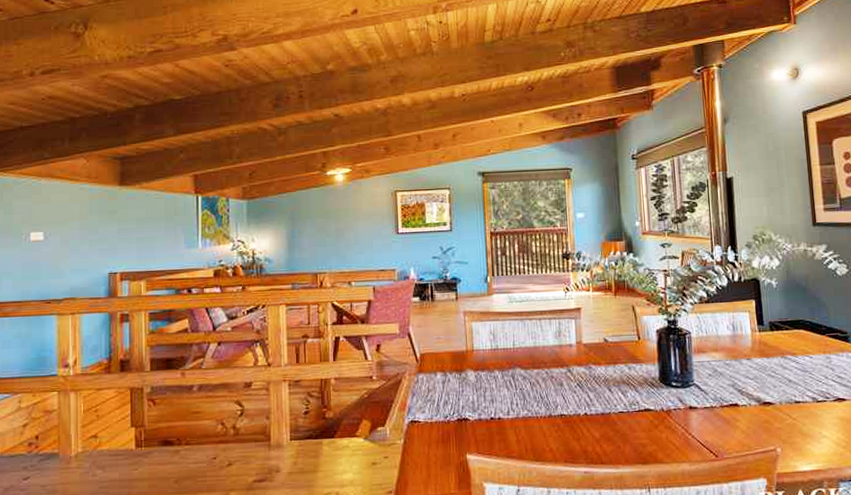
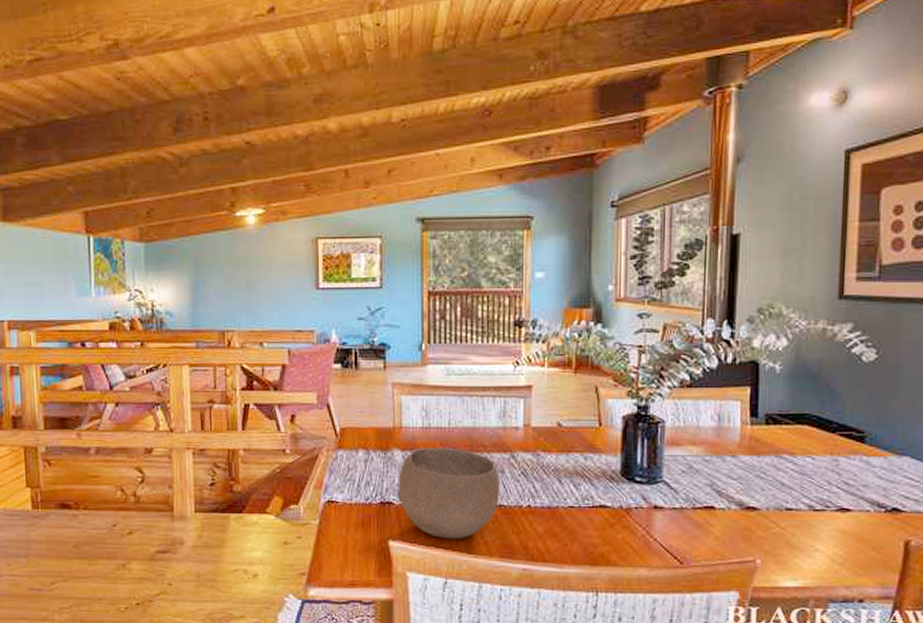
bowl: none [472,366,560,449] -> present [397,448,499,539]

